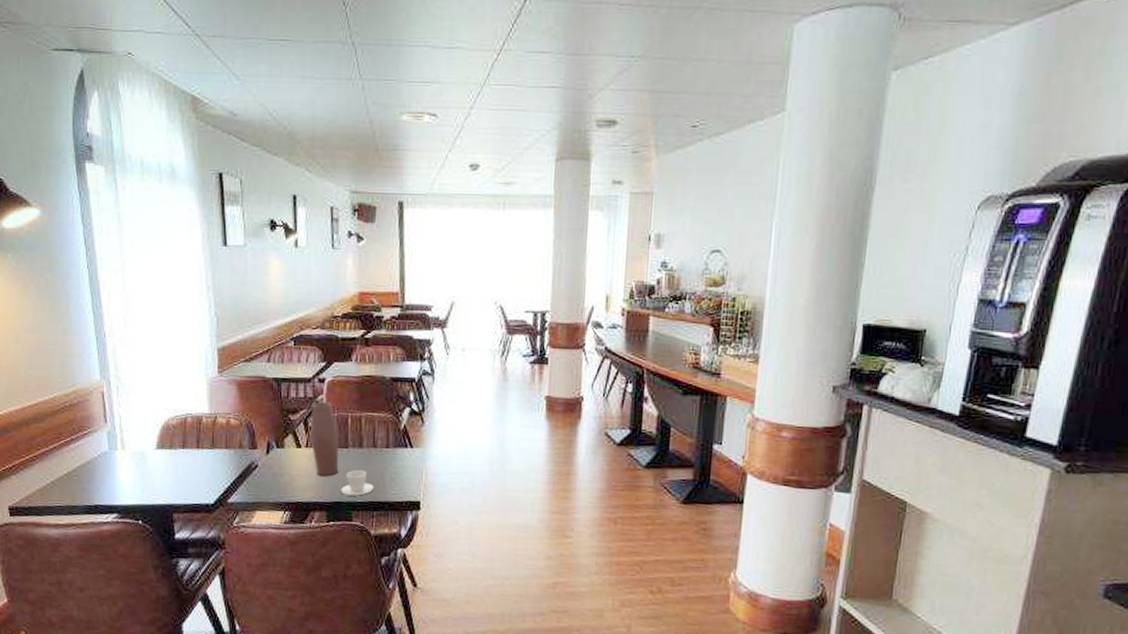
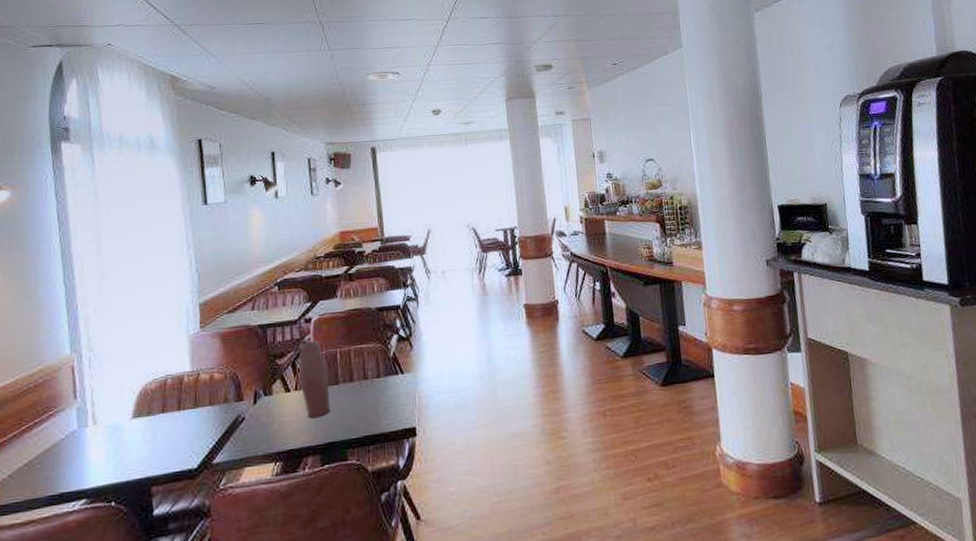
teacup: present [341,469,375,496] -> none [334,404,369,434]

